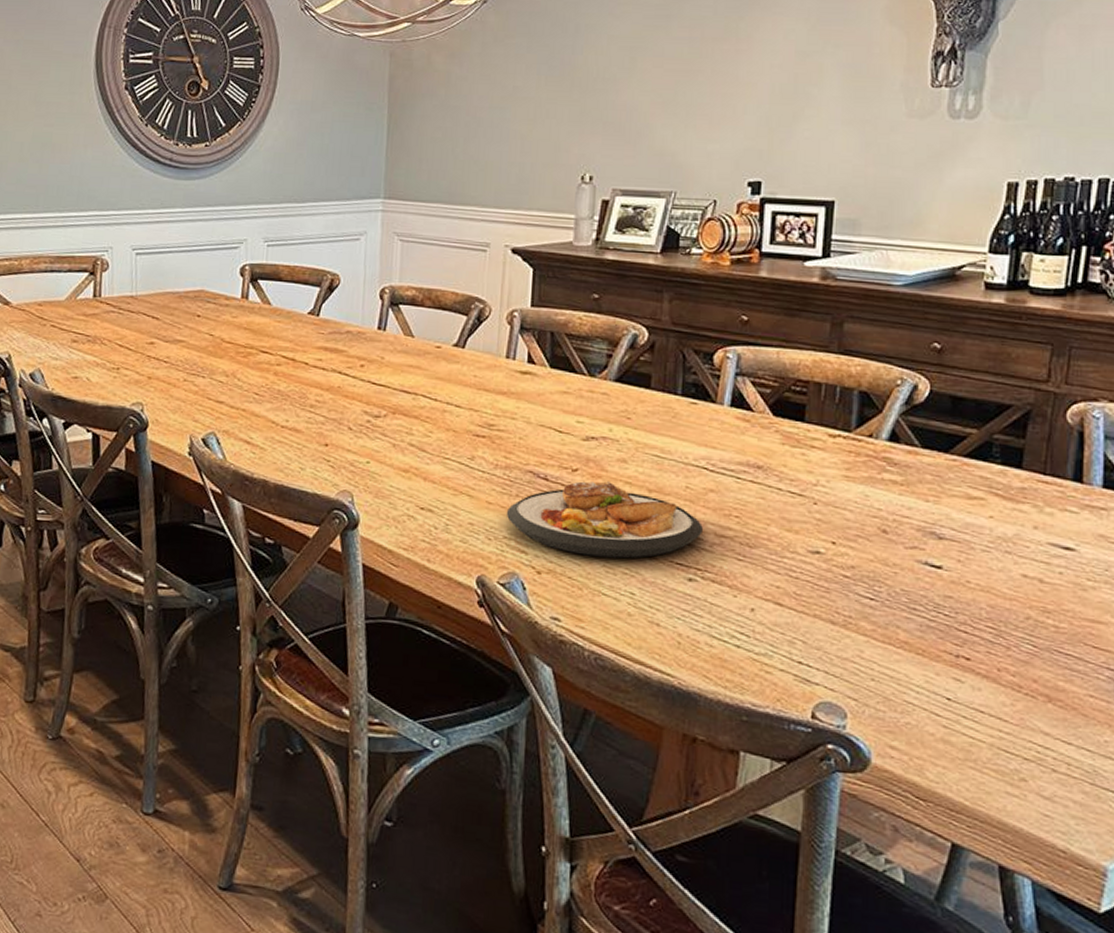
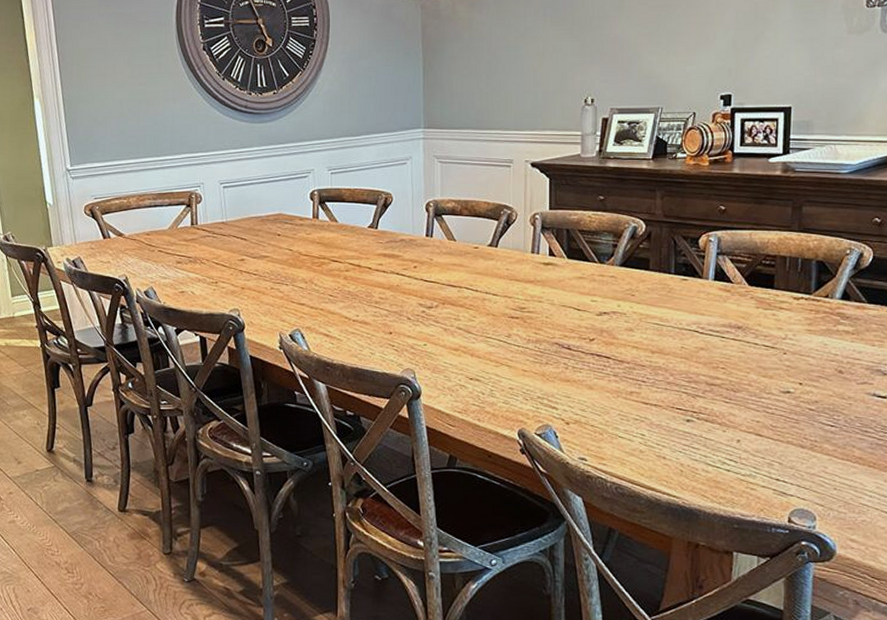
plate: present [506,481,703,559] -> none [538,347,696,408]

